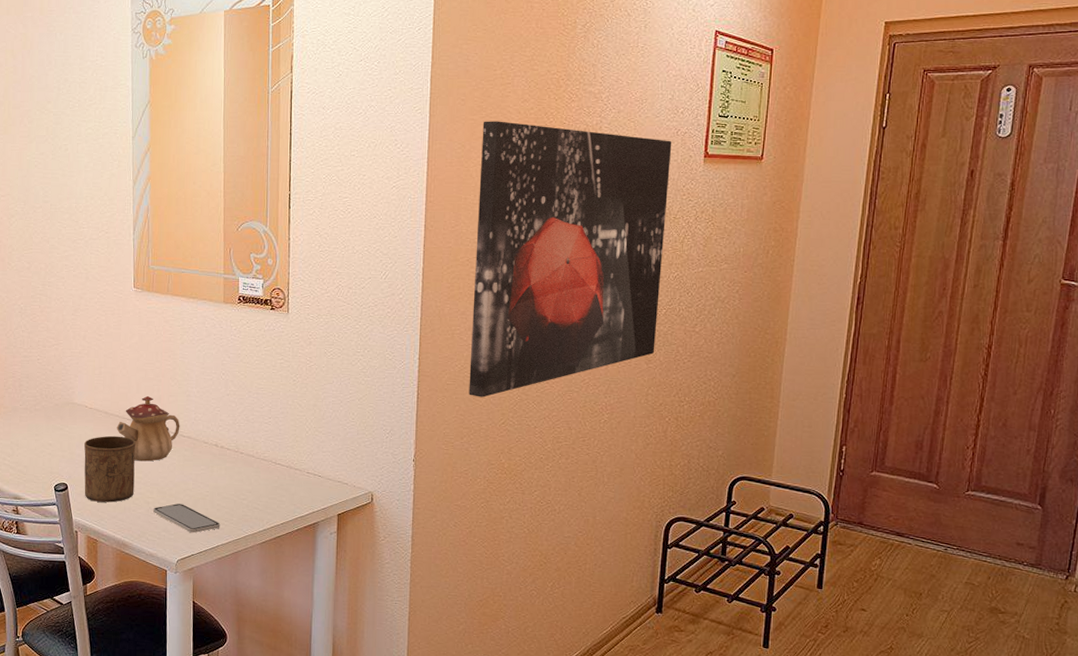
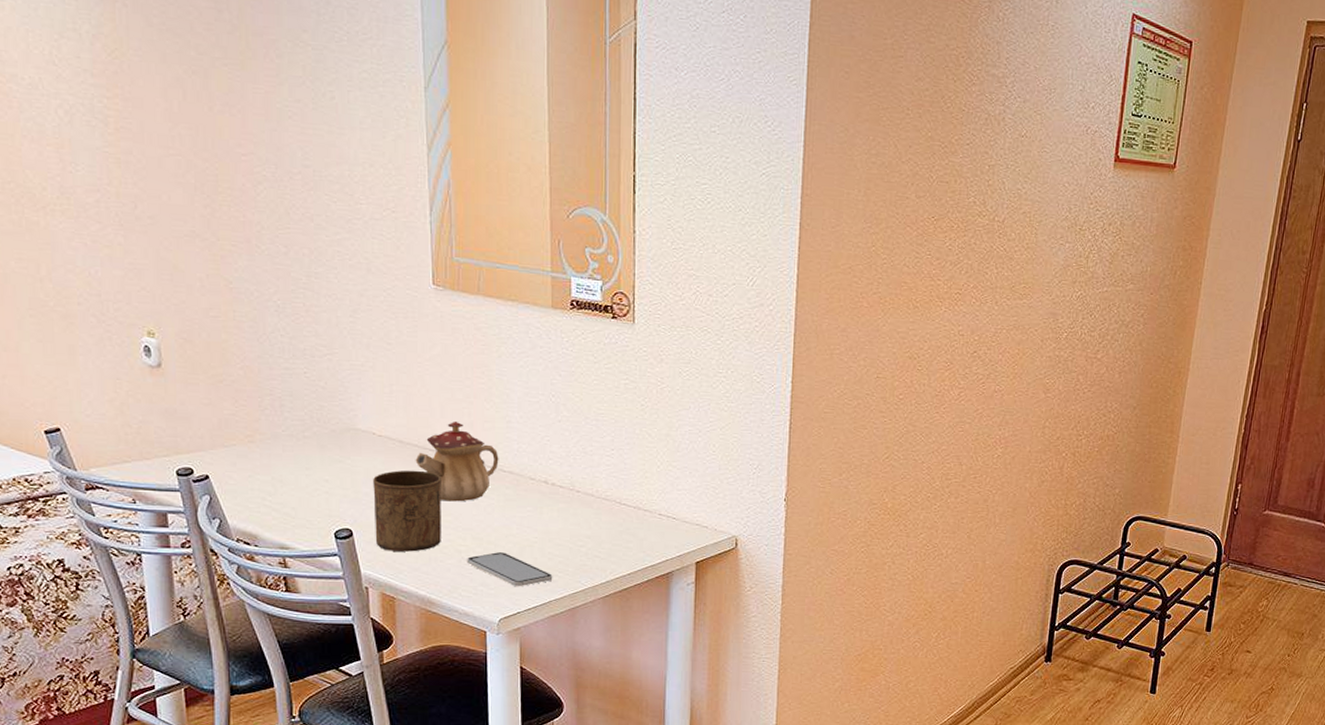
wall art: present [469,121,672,398] -> none [849,100,1081,428]

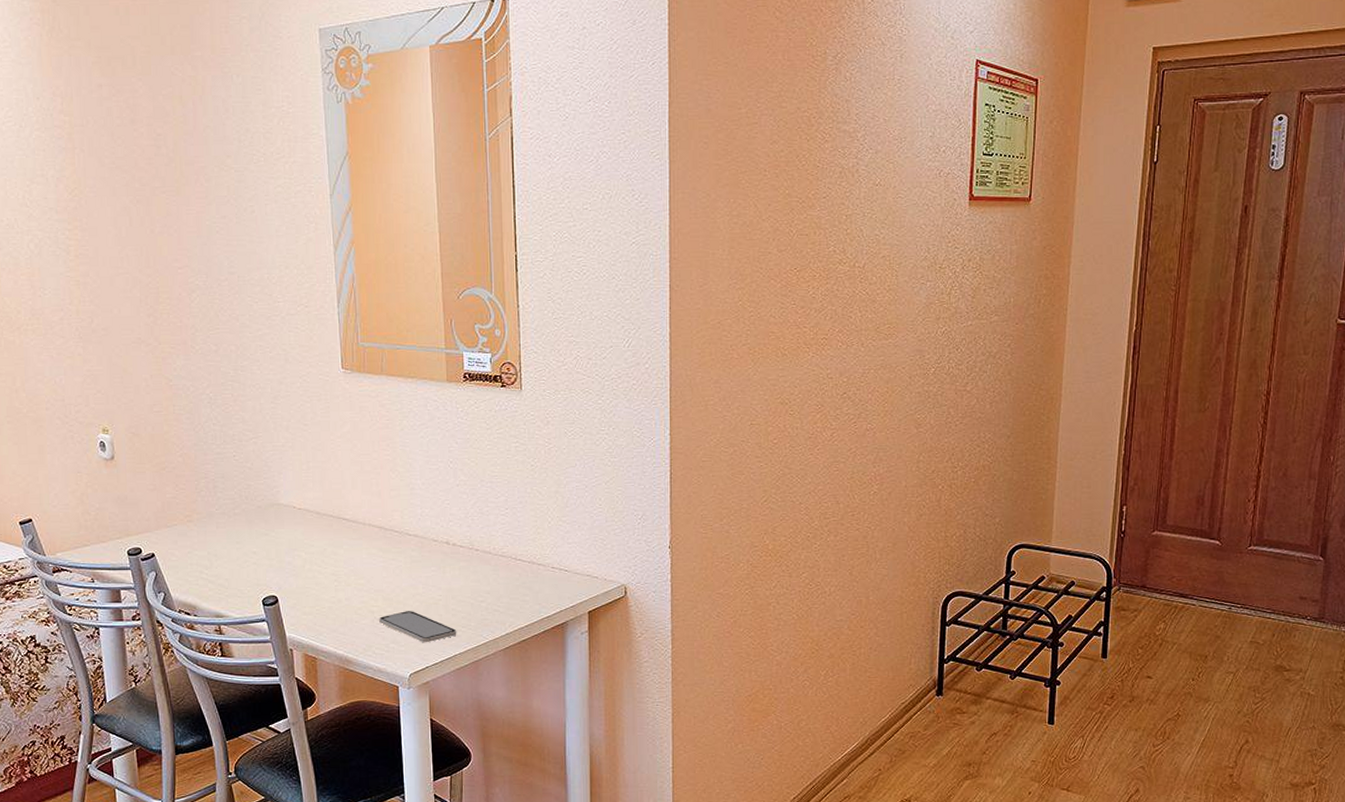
cup: present [373,470,441,552] -> none [295,538,356,615]
teapot: present [415,420,499,502] -> none [331,491,405,566]

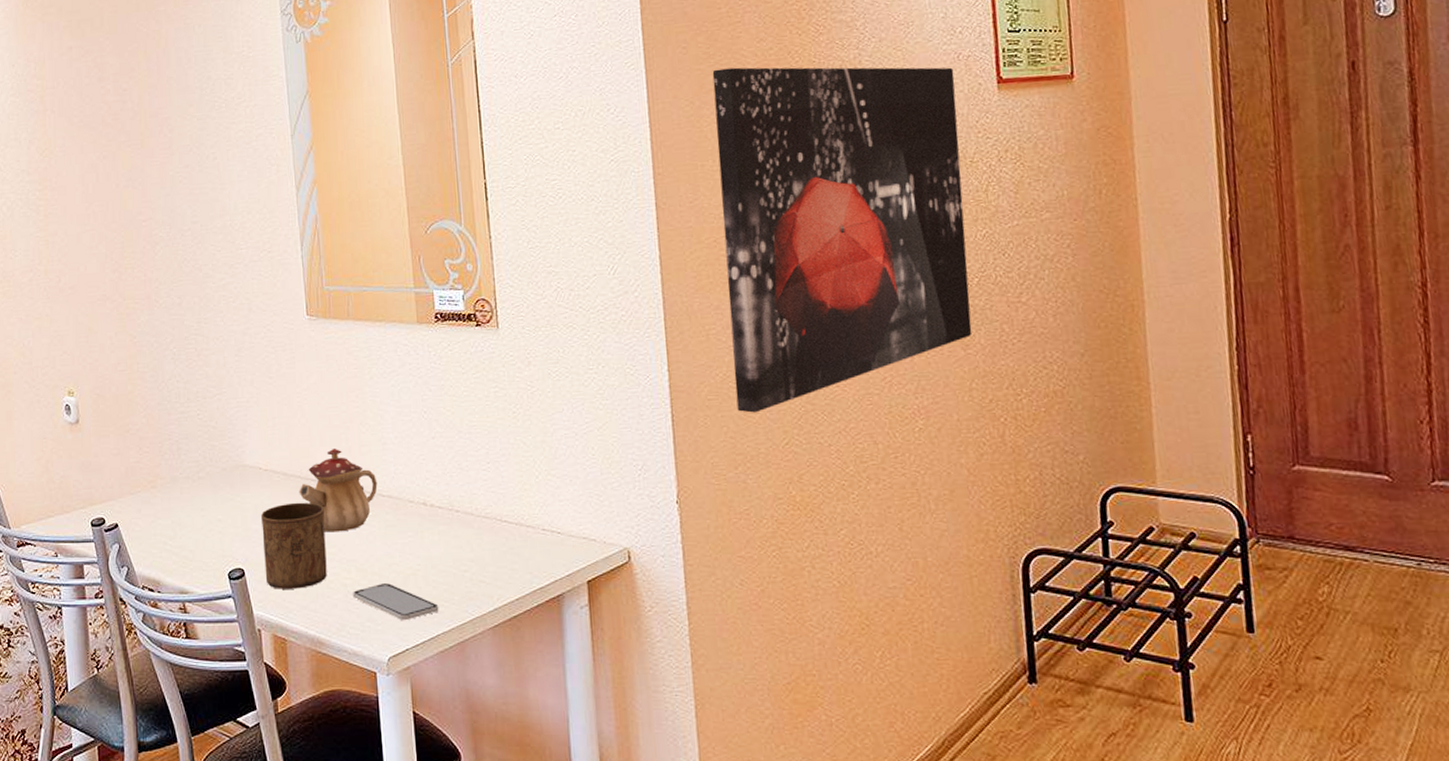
cup: none [295,538,356,615] -> present [261,502,327,589]
teapot: none [331,491,405,566] -> present [299,447,378,533]
wall art: none [726,166,935,474] -> present [712,67,973,413]

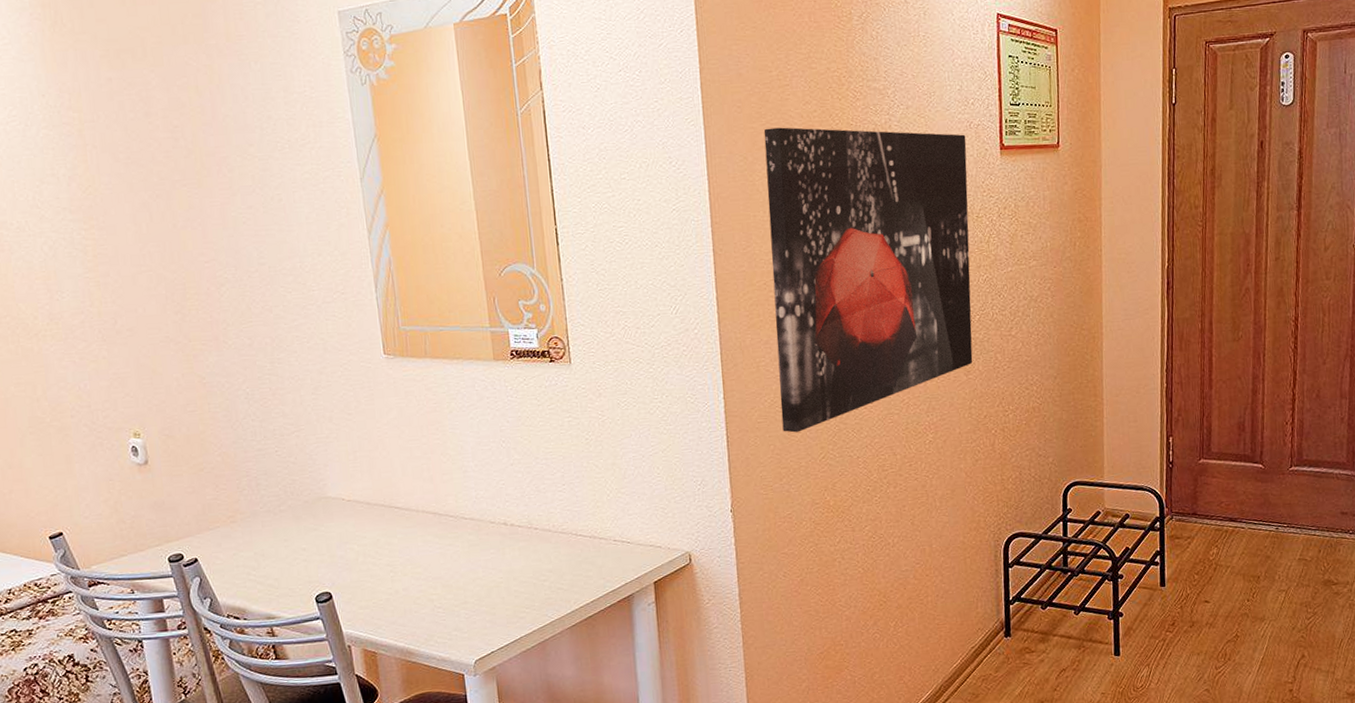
cup: present [261,502,327,589] -> none [346,528,414,609]
teapot: present [299,447,378,533] -> none [383,477,460,554]
smartphone: present [353,583,439,621] -> none [439,596,521,628]

